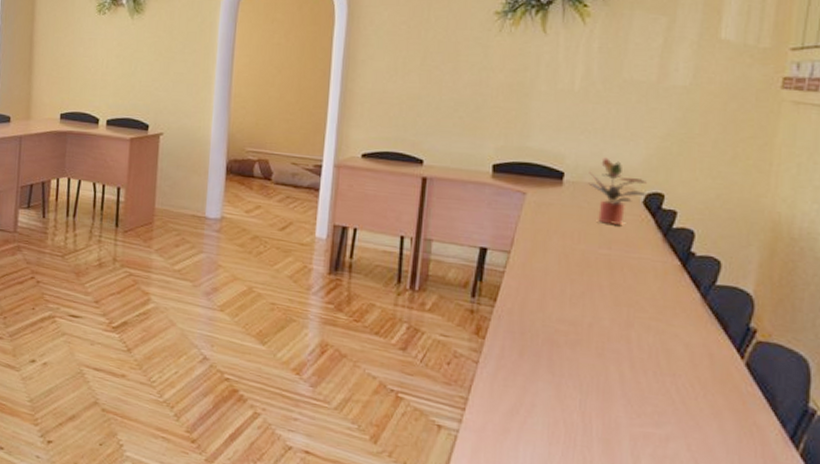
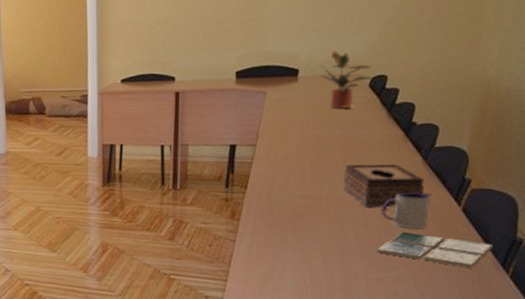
tissue box: none [608,291,702,348] -> present [343,164,424,207]
drink coaster: none [643,380,780,438] -> present [376,231,493,269]
mug: none [652,332,708,381] -> present [382,191,430,230]

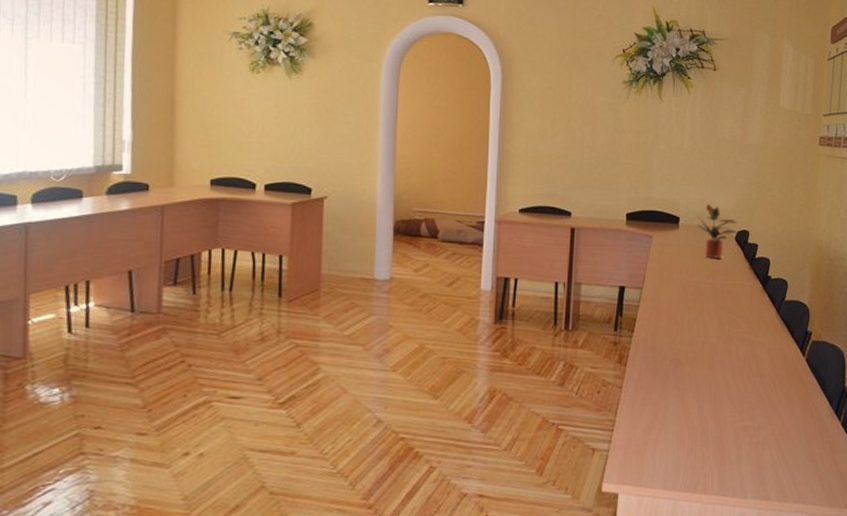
tissue box: present [343,164,424,207] -> none [715,313,777,355]
drink coaster: present [376,231,493,269] -> none [742,379,828,416]
mug: present [382,191,430,230] -> none [746,341,782,378]

